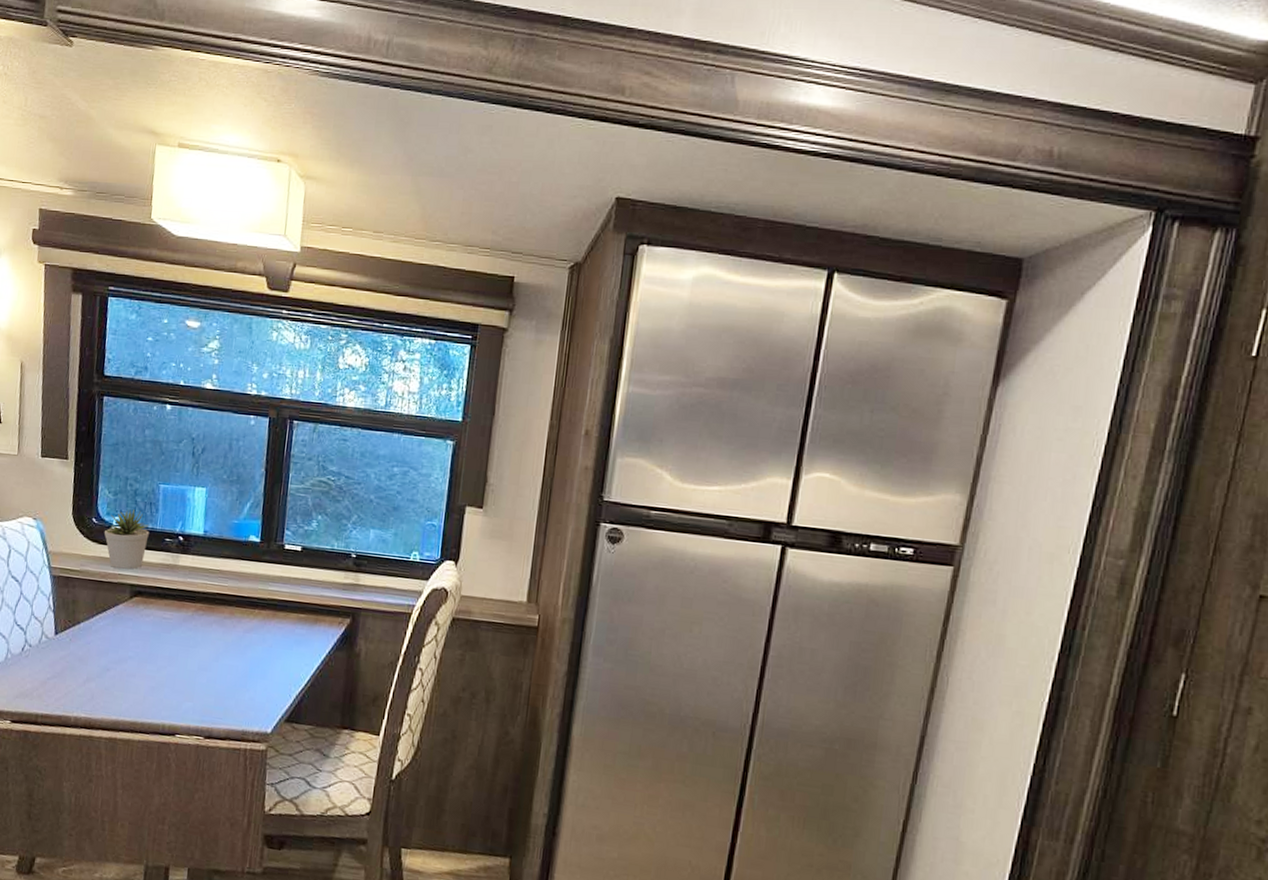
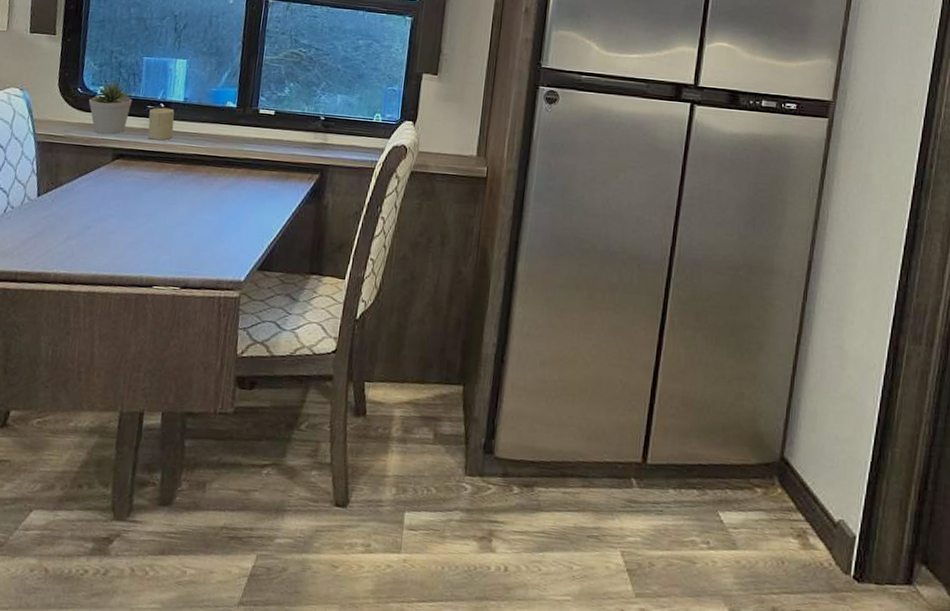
candle: none [166,541,194,577] -> present [148,107,175,141]

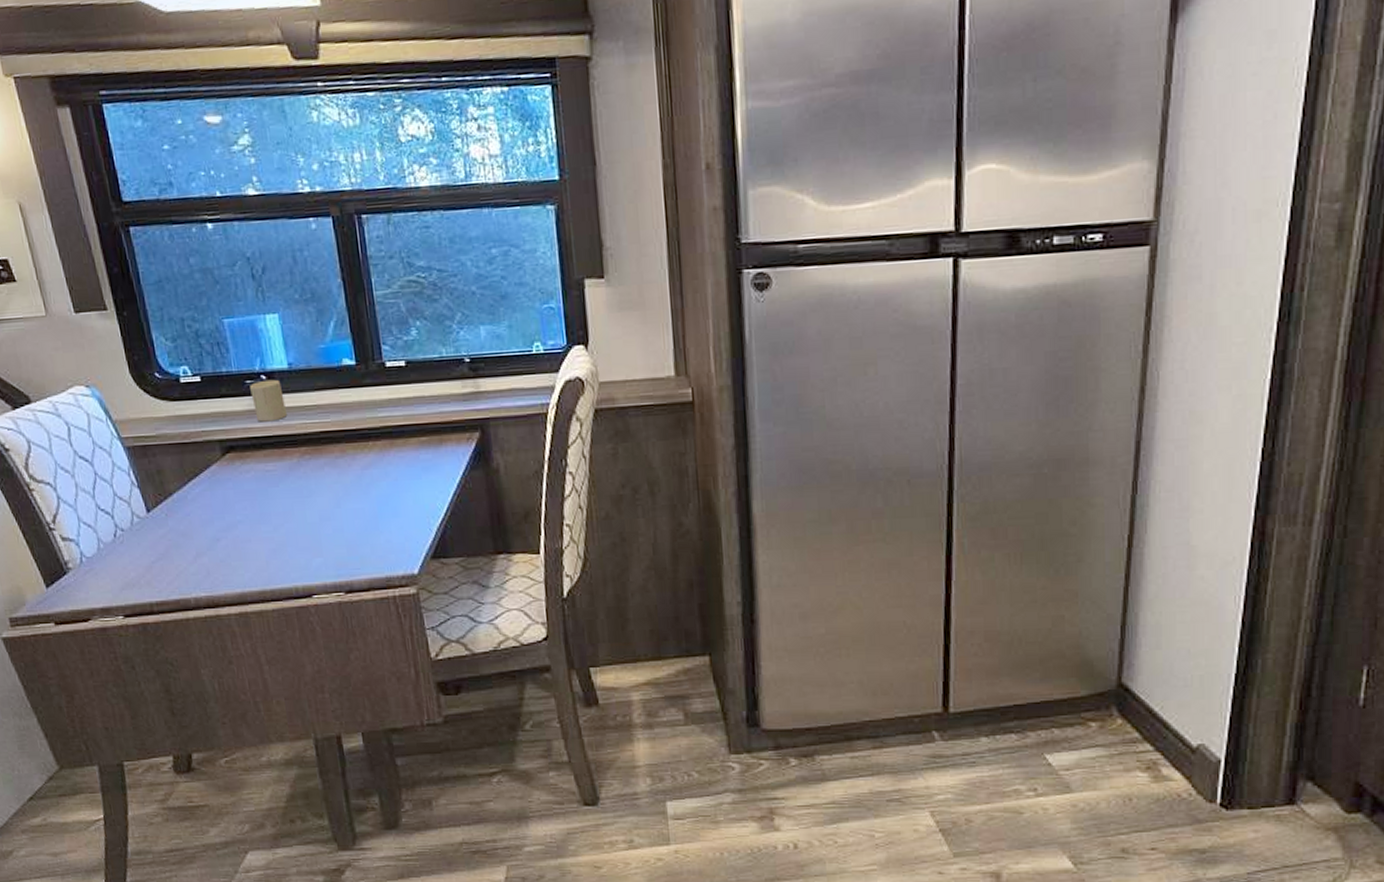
potted plant: present [88,79,133,135] -> none [171,354,227,426]

